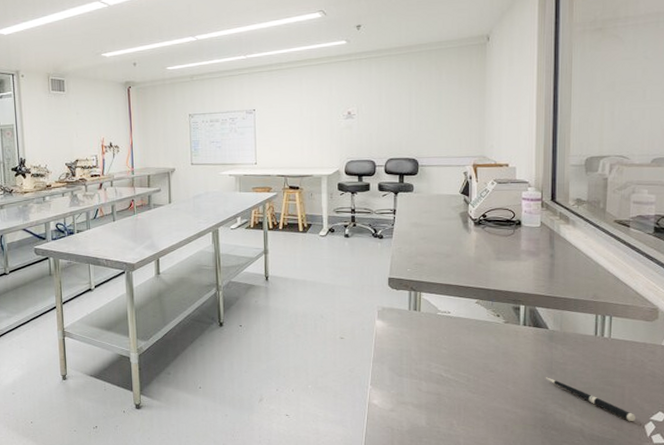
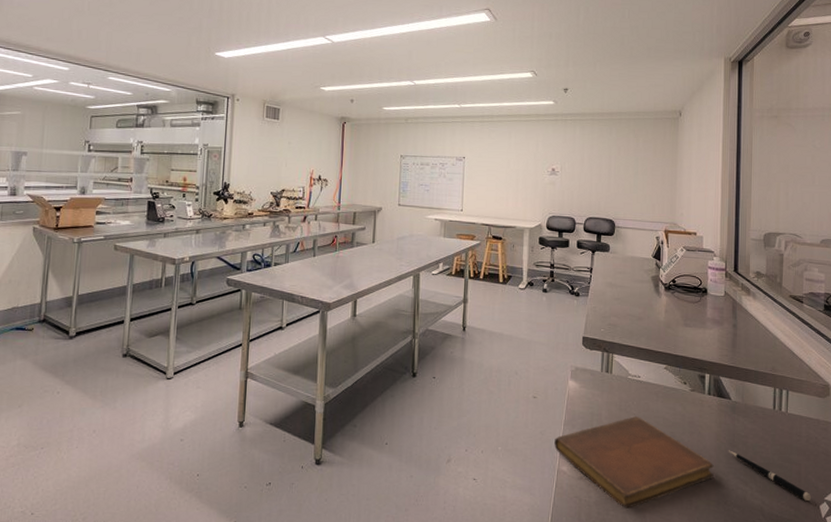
notebook: none [364,350,530,435] -> present [554,416,714,509]

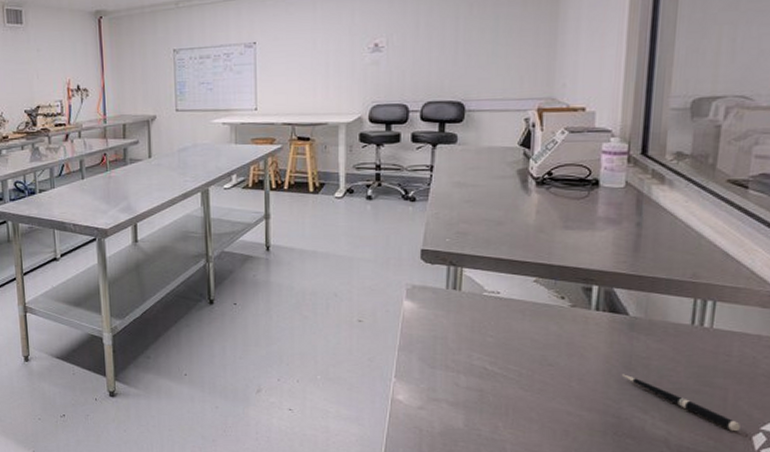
notebook: present [554,416,714,509] -> none [387,339,601,439]

